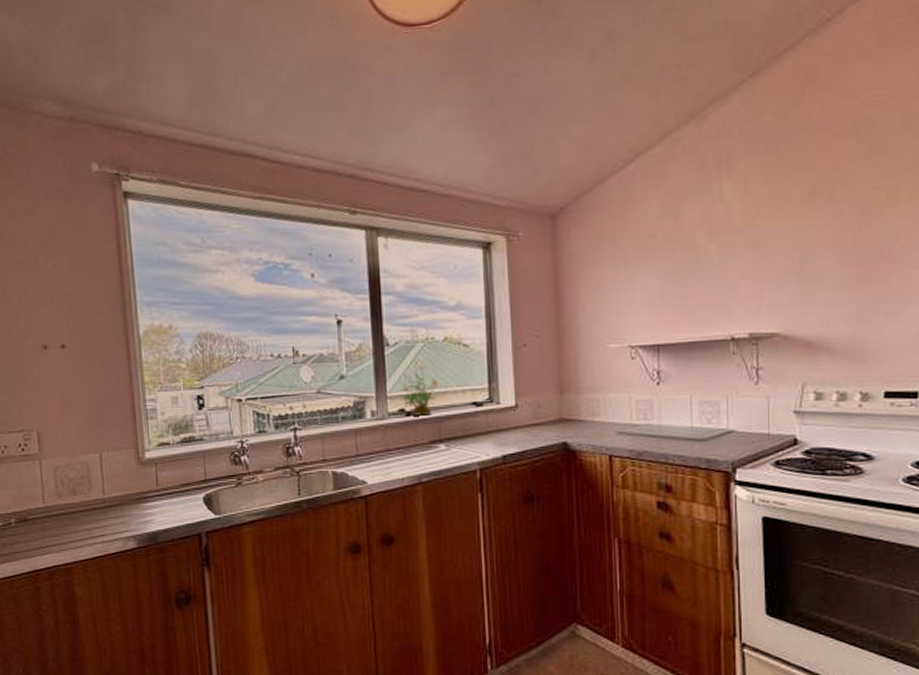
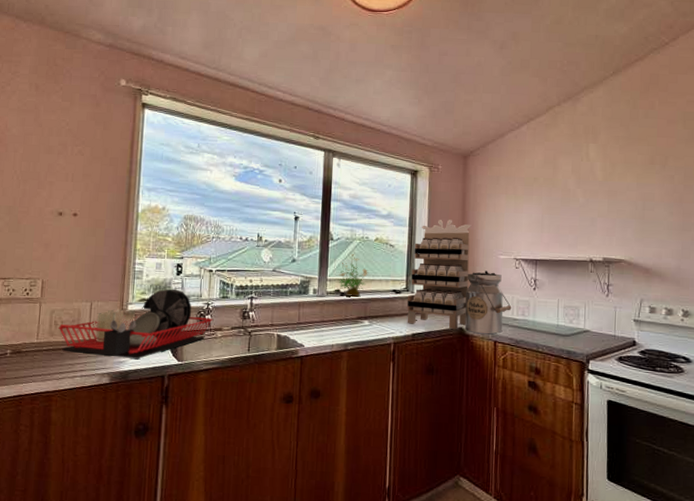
dish rack: none [66,427,251,517] -> present [58,289,213,360]
spice rack: none [493,303,630,448] -> present [407,219,512,335]

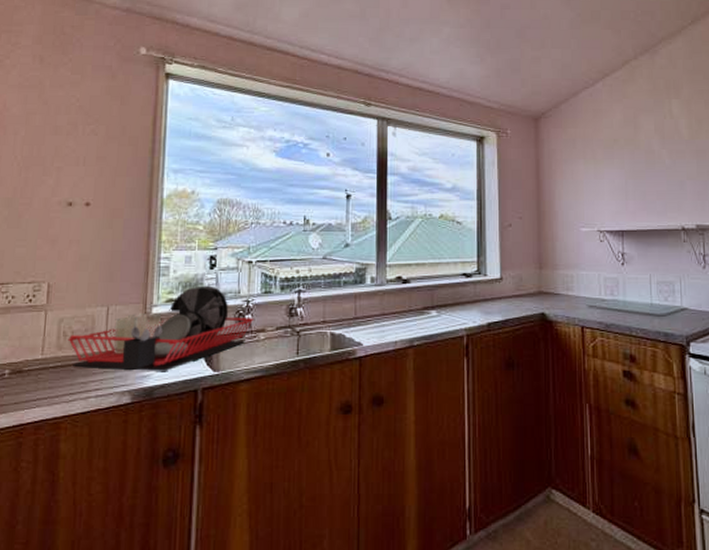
potted plant: present [337,254,368,297] -> none [399,235,433,284]
spice rack: present [407,219,512,335] -> none [480,190,599,319]

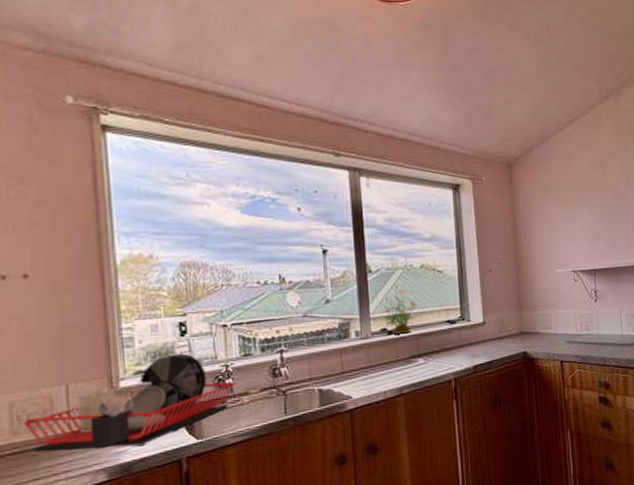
potted plant: none [399,235,433,284] -> present [382,286,417,334]

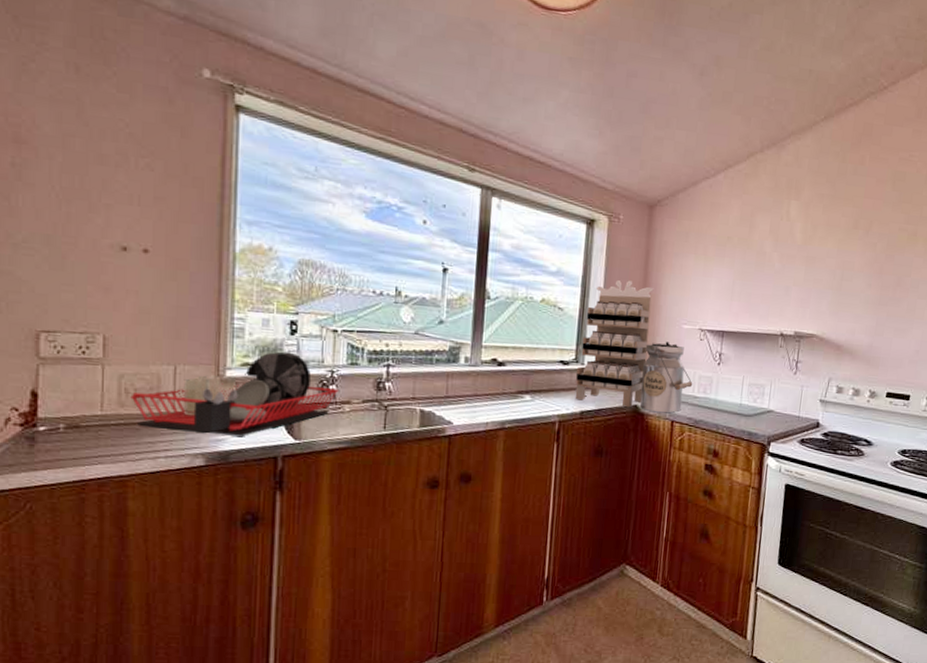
potted plant: present [382,286,417,334] -> none [494,317,531,368]
spice rack: none [464,235,575,356] -> present [575,280,693,414]

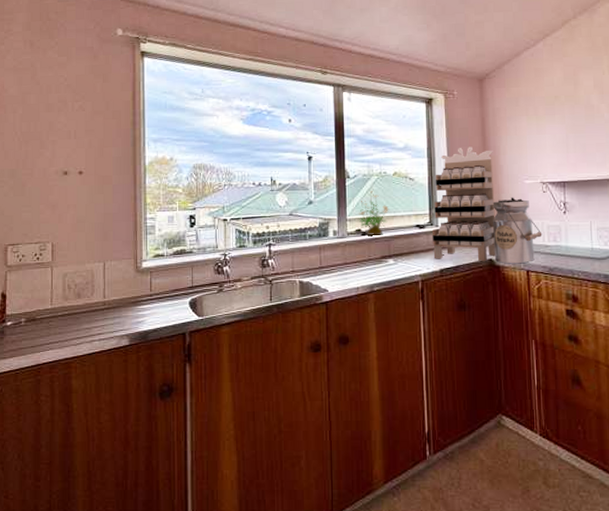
dish rack: present [130,351,339,438] -> none [72,242,231,318]
potted plant: none [494,317,531,368] -> present [358,191,389,235]

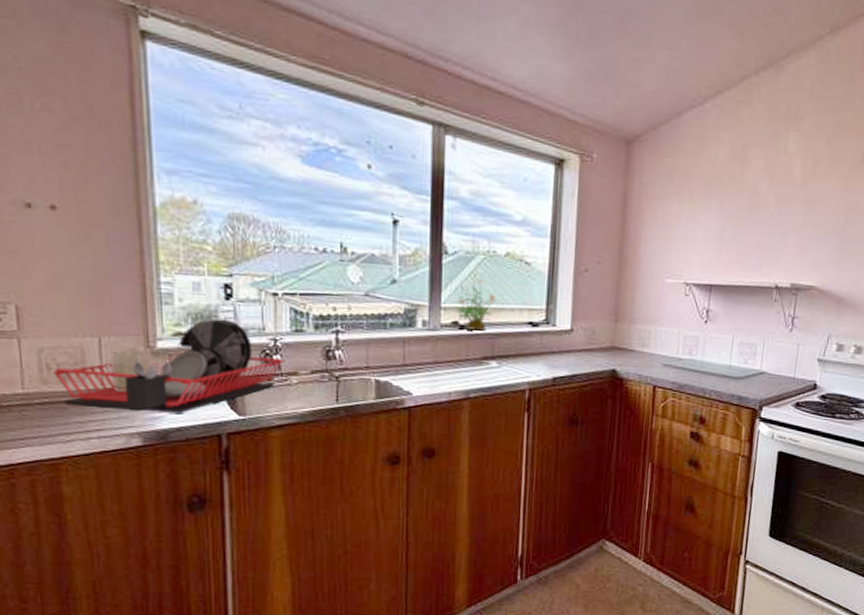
dish rack: none [72,242,231,318] -> present [53,319,284,415]
spice rack: present [433,146,542,264] -> none [546,229,677,378]

